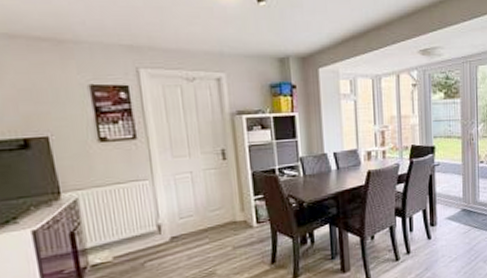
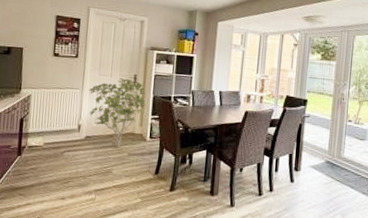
shrub: none [162,156,244,244] -> present [89,78,146,148]

